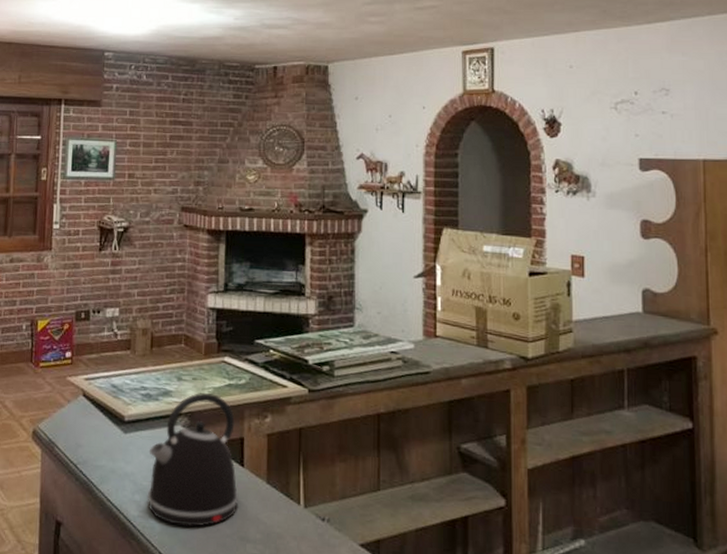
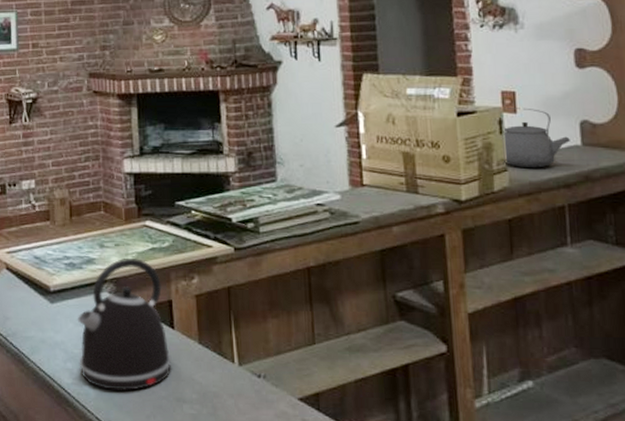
tea kettle: none [570,271,632,332] -> present [502,108,570,168]

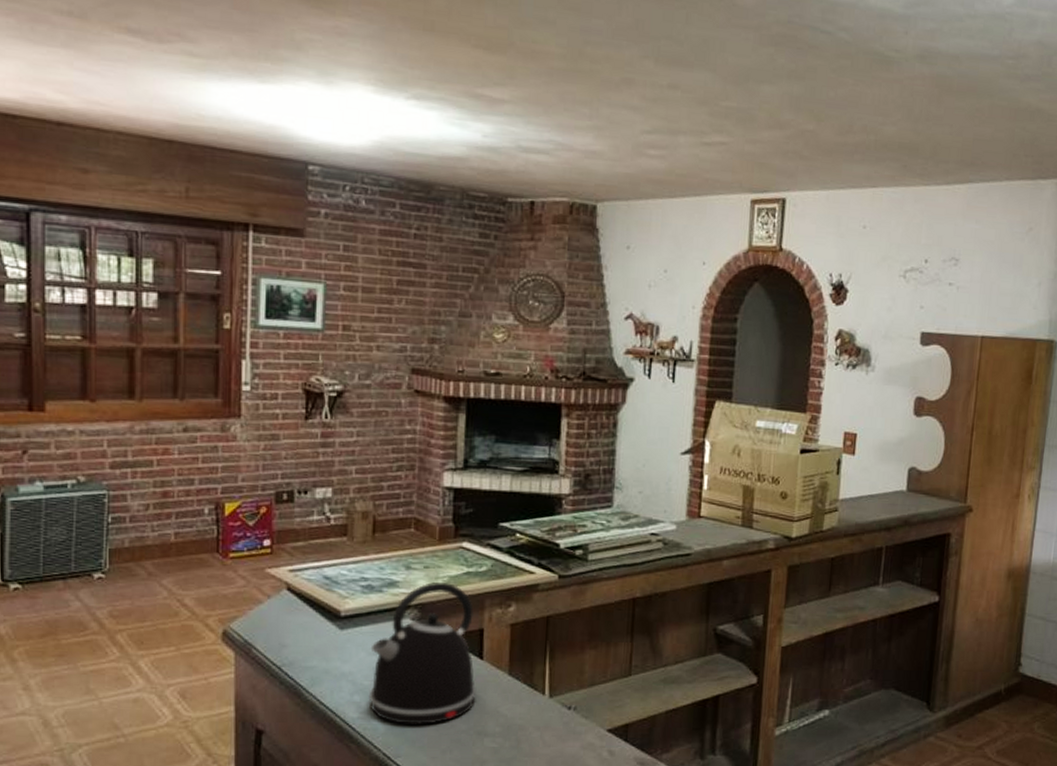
tea kettle: present [502,108,570,168] -> none [836,449,897,510]

